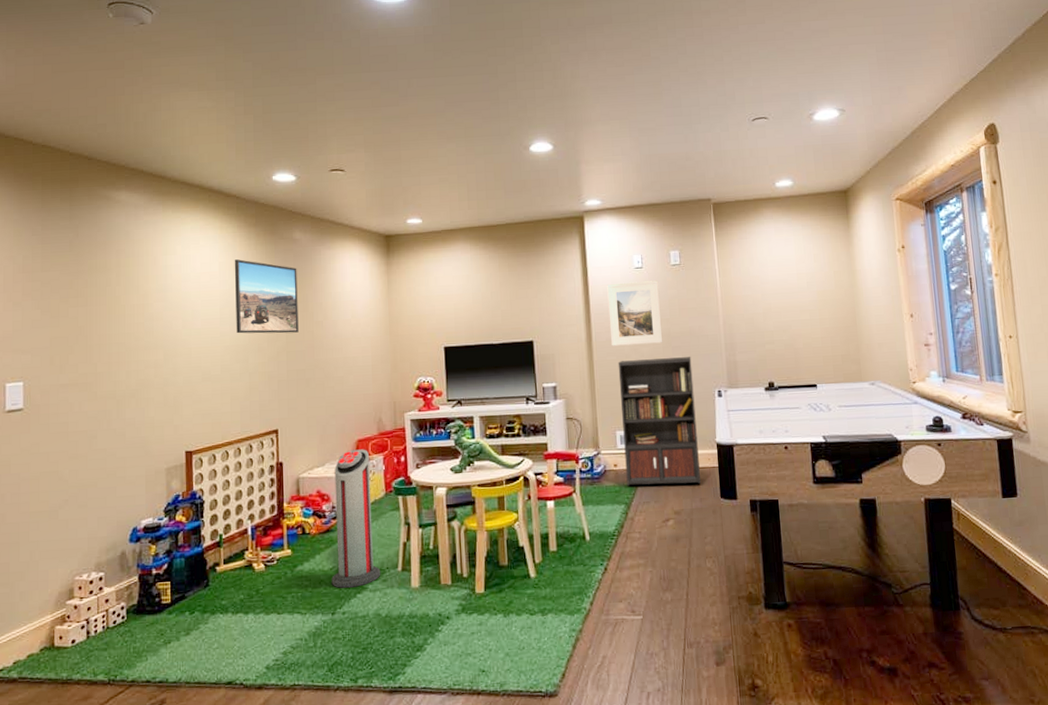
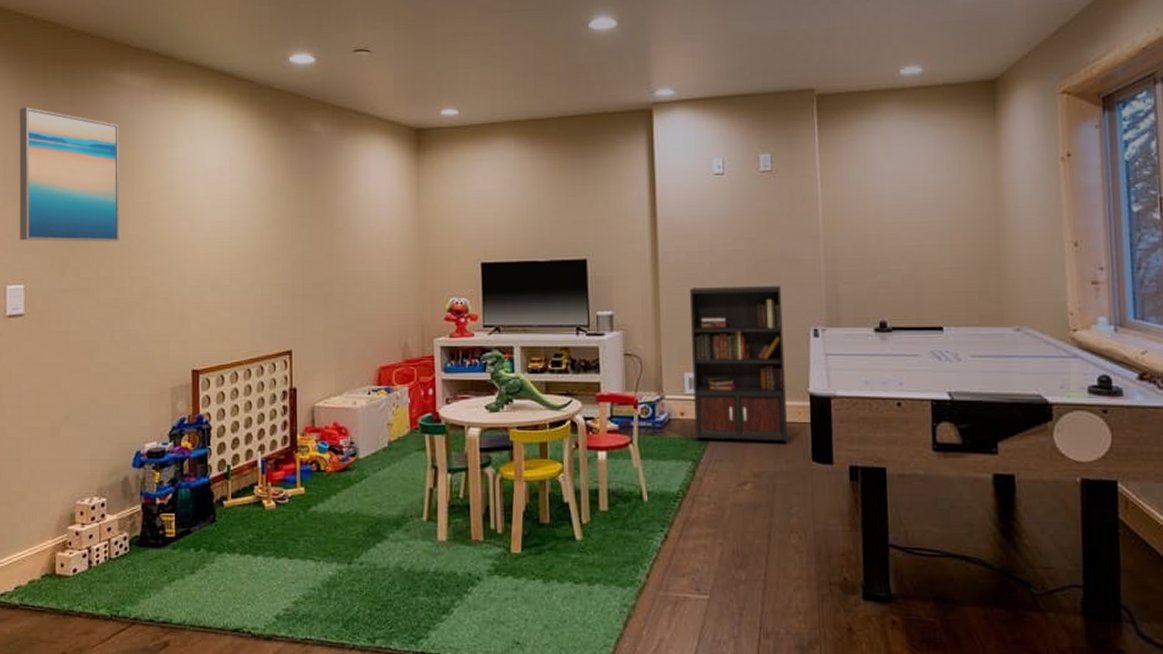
wall art: none [18,221,116,343] -> present [19,106,119,243]
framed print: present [234,259,299,334] -> none [246,154,316,241]
air purifier: present [332,449,381,588] -> none [348,378,404,535]
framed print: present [607,280,663,346] -> none [679,190,747,269]

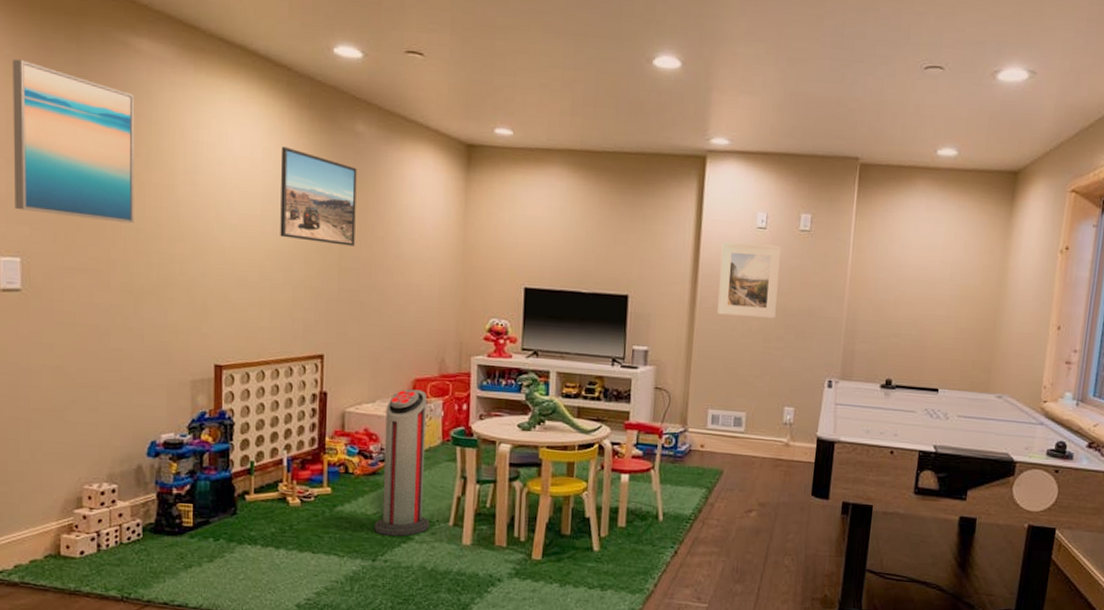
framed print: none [246,154,316,241] -> present [280,147,357,246]
air purifier: none [348,378,404,535] -> present [374,389,430,536]
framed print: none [679,190,747,269] -> present [716,242,781,319]
bookcase: present [689,286,787,442] -> none [711,332,805,477]

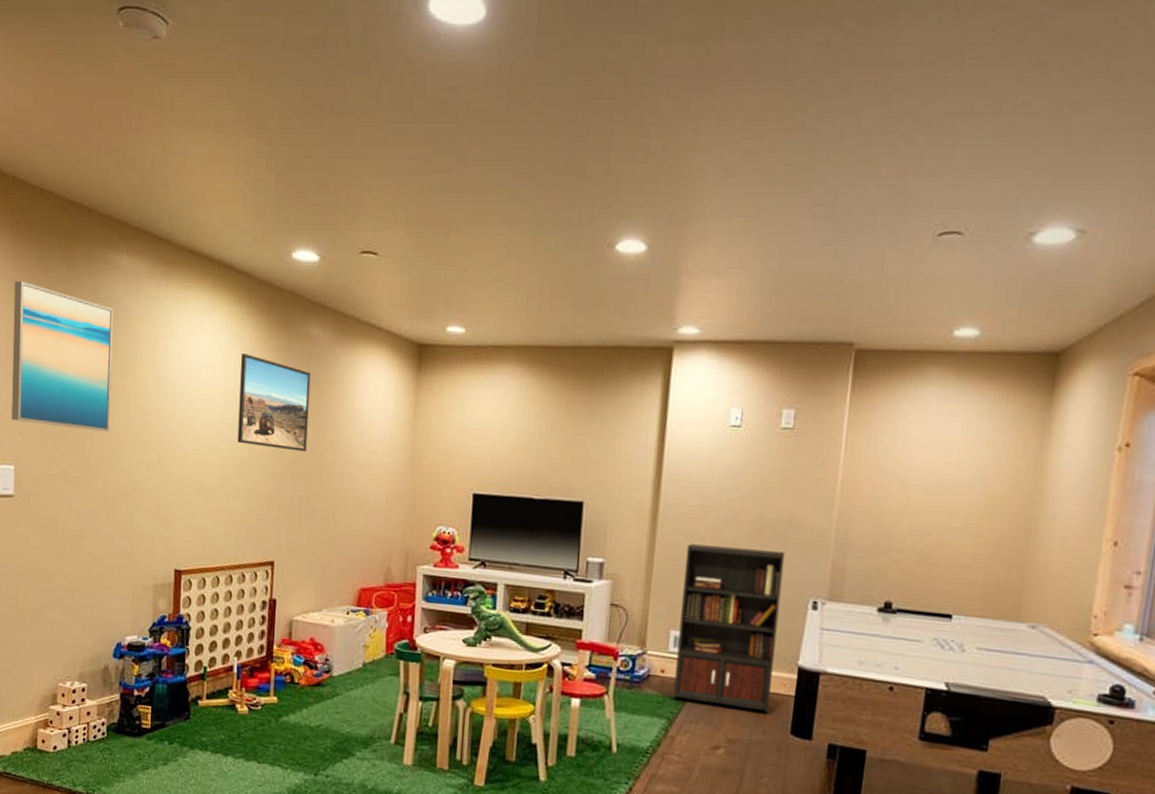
air purifier: present [374,389,430,536] -> none [317,598,372,752]
bookcase: none [711,332,805,477] -> present [673,544,785,712]
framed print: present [716,242,781,319] -> none [682,443,759,529]

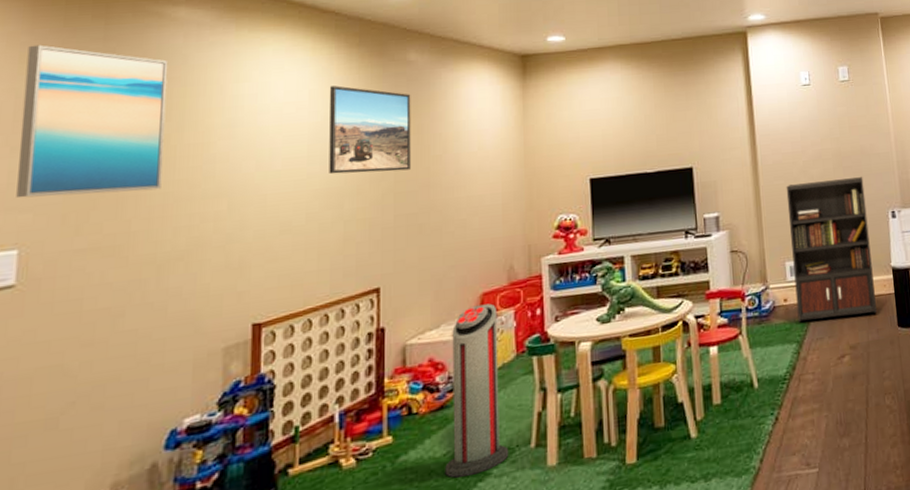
air purifier: none [317,598,372,752] -> present [445,303,509,478]

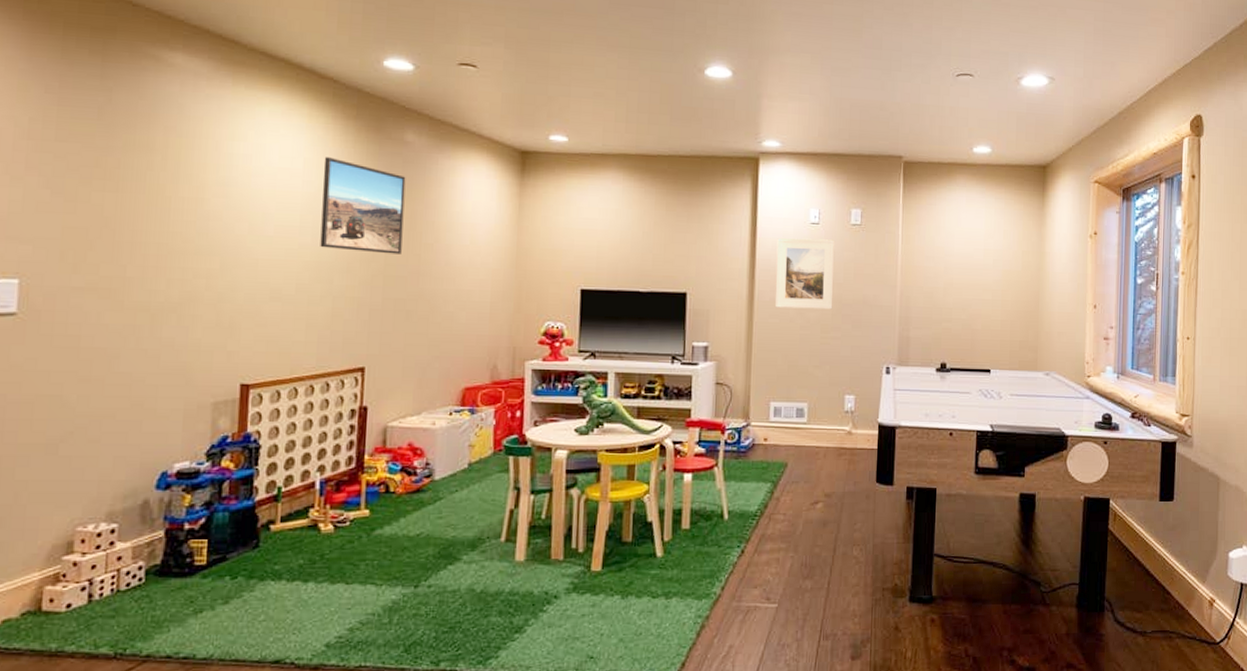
wall art: present [16,44,168,199] -> none [17,73,164,239]
air purifier: present [445,303,509,478] -> none [417,398,480,558]
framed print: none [773,98,833,169] -> present [774,238,834,310]
bookcase: present [786,177,877,322] -> none [776,325,862,465]

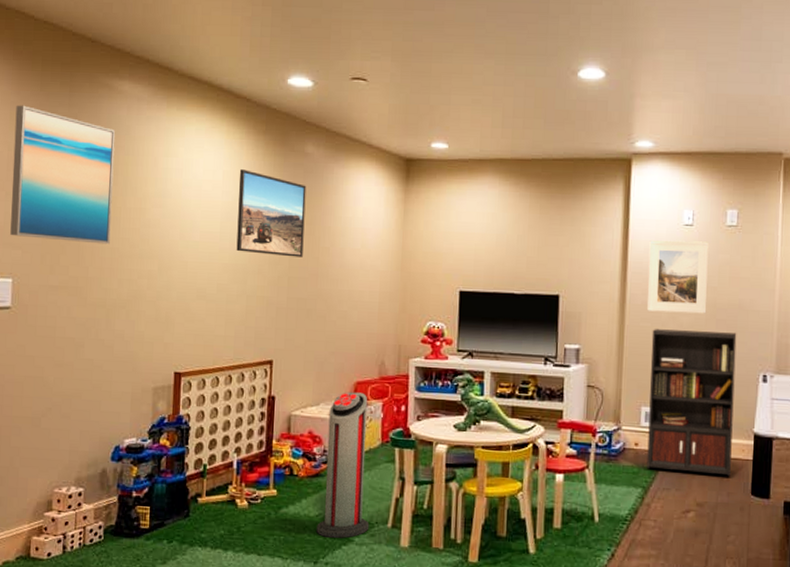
wall art: none [17,73,164,239] -> present [10,105,116,245]
air purifier: none [417,398,480,558] -> present [316,392,370,538]
bookcase: none [776,325,862,465] -> present [647,329,737,476]

